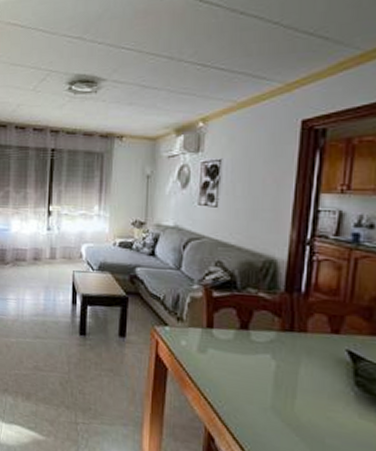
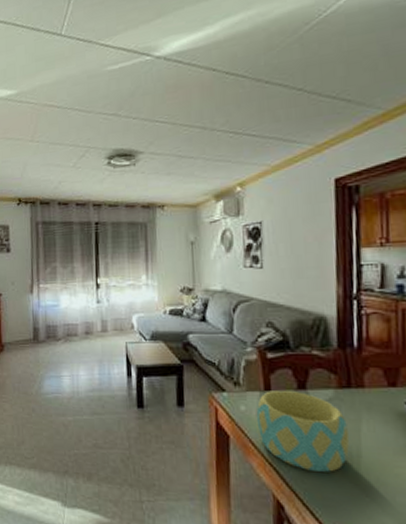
bowl: none [195,328,286,411] -> present [256,391,349,472]

